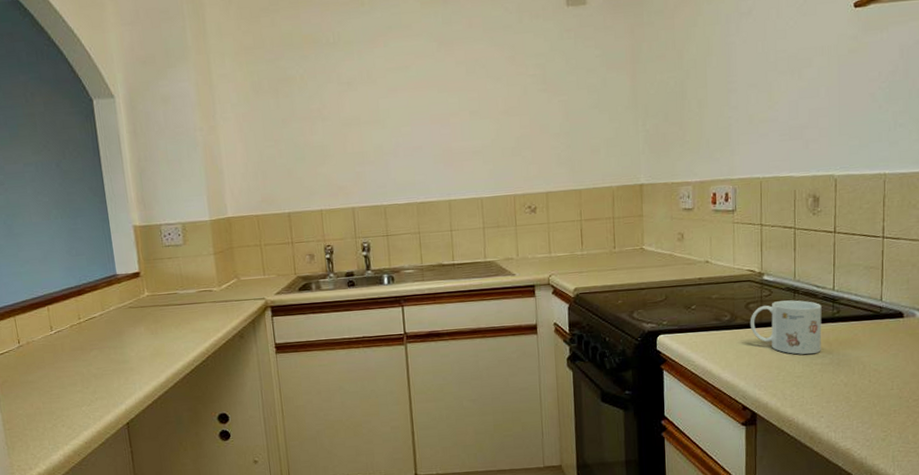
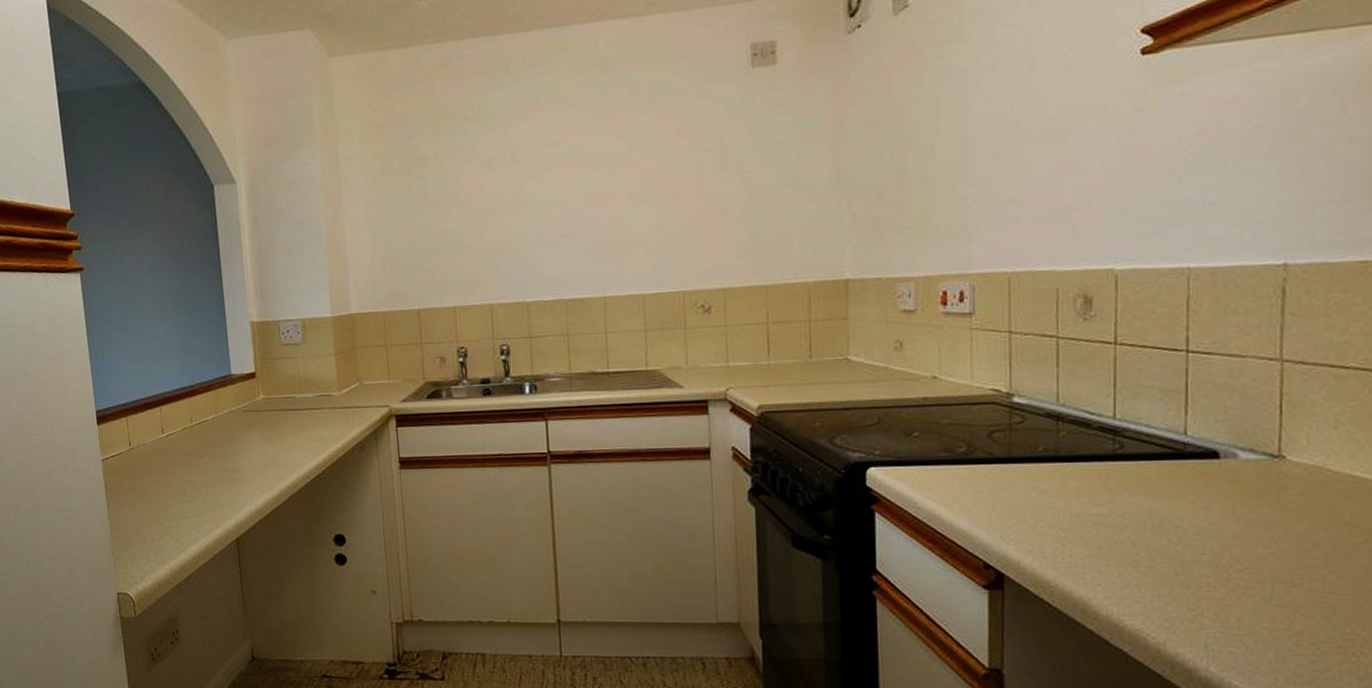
mug: present [749,300,822,355] -> none [994,429,1098,502]

